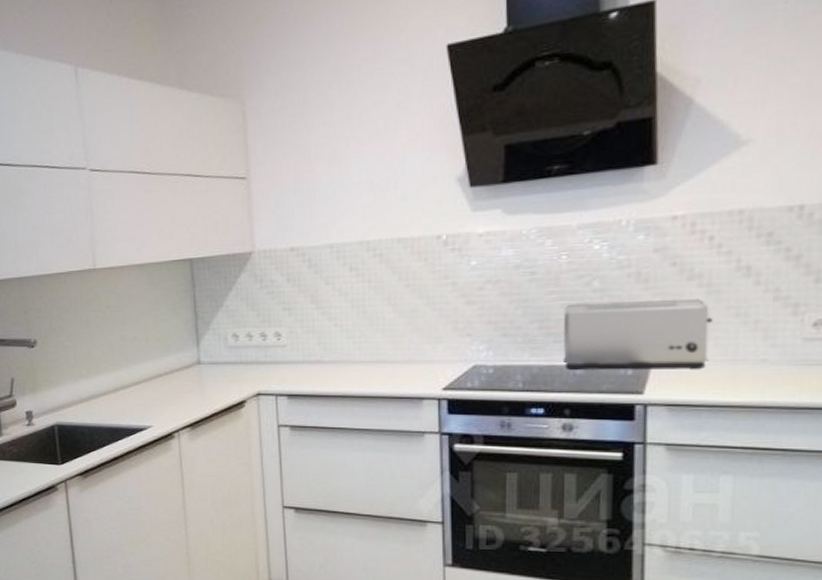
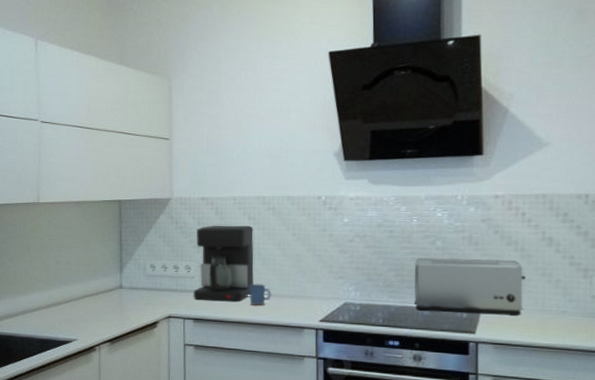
coffee maker: none [285,279,359,372] -> present [193,225,254,301]
mug: none [353,349,382,376] -> present [249,284,271,306]

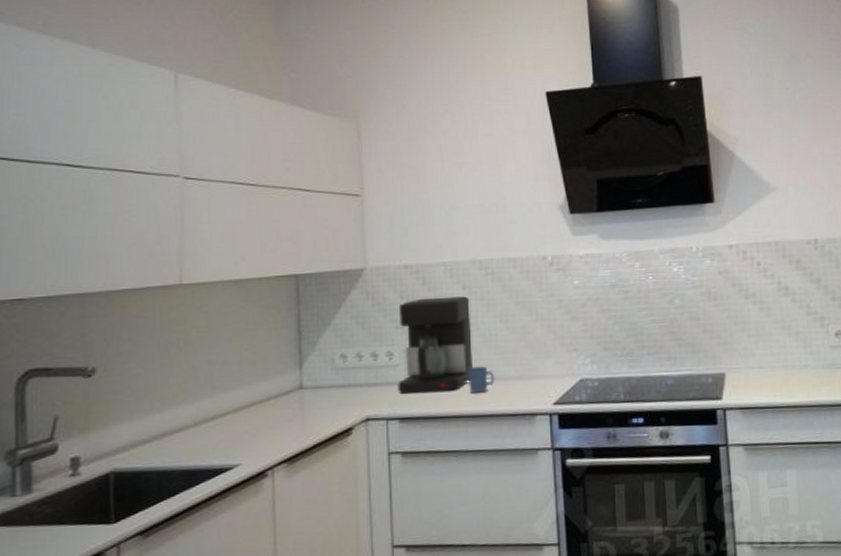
toaster: present [414,259,525,316] -> none [654,315,766,380]

